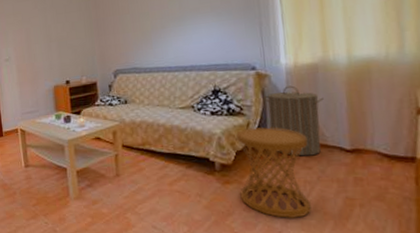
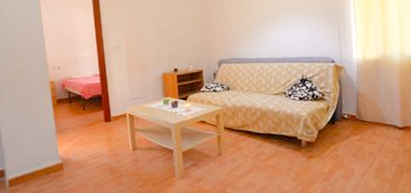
side table: present [235,126,312,218] -> none [318,109,374,185]
laundry hamper: present [264,85,323,156] -> none [340,76,383,133]

